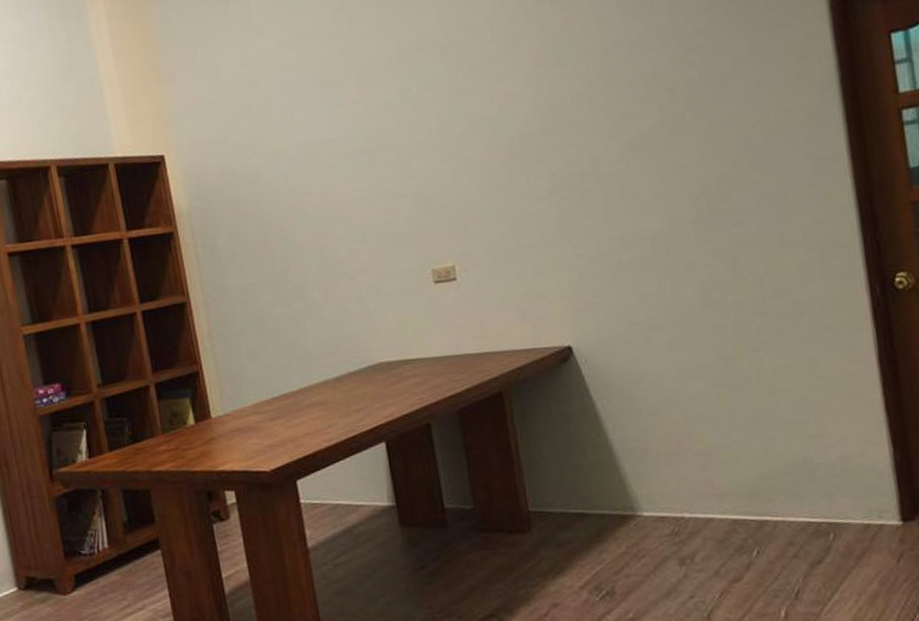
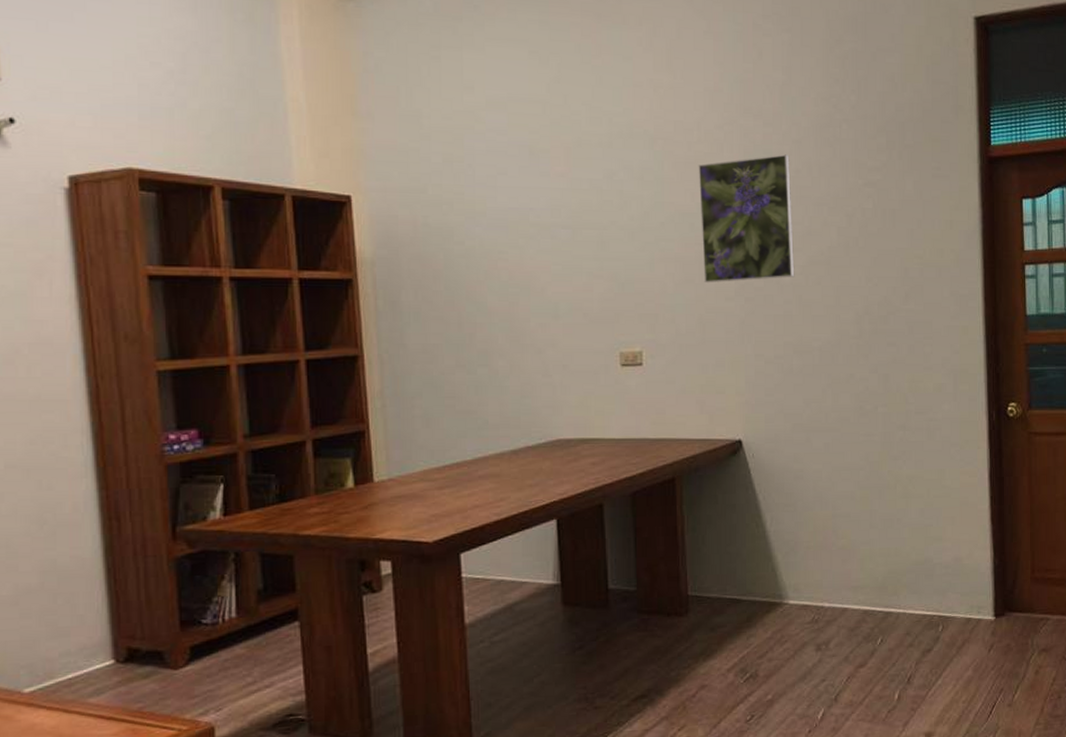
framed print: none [494,36,614,187] -> present [698,154,795,284]

